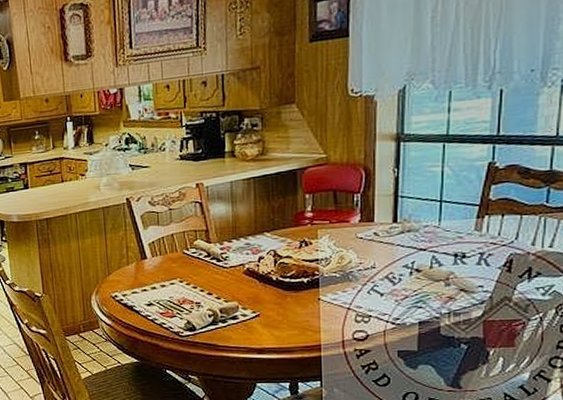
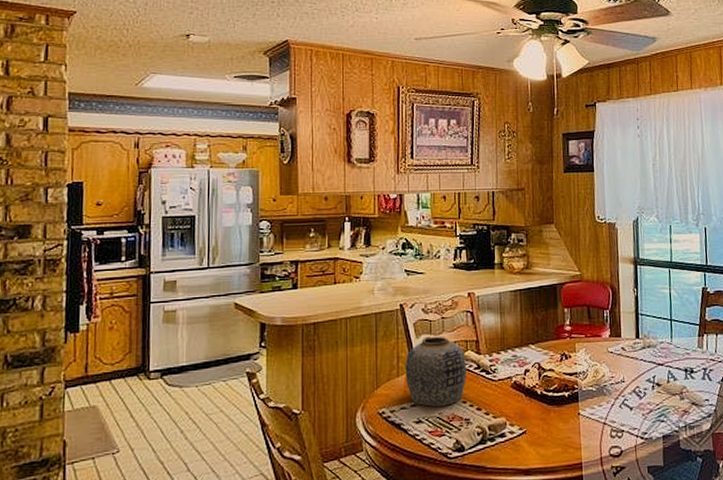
vase: none [134,226,197,291] -> present [405,336,467,407]

